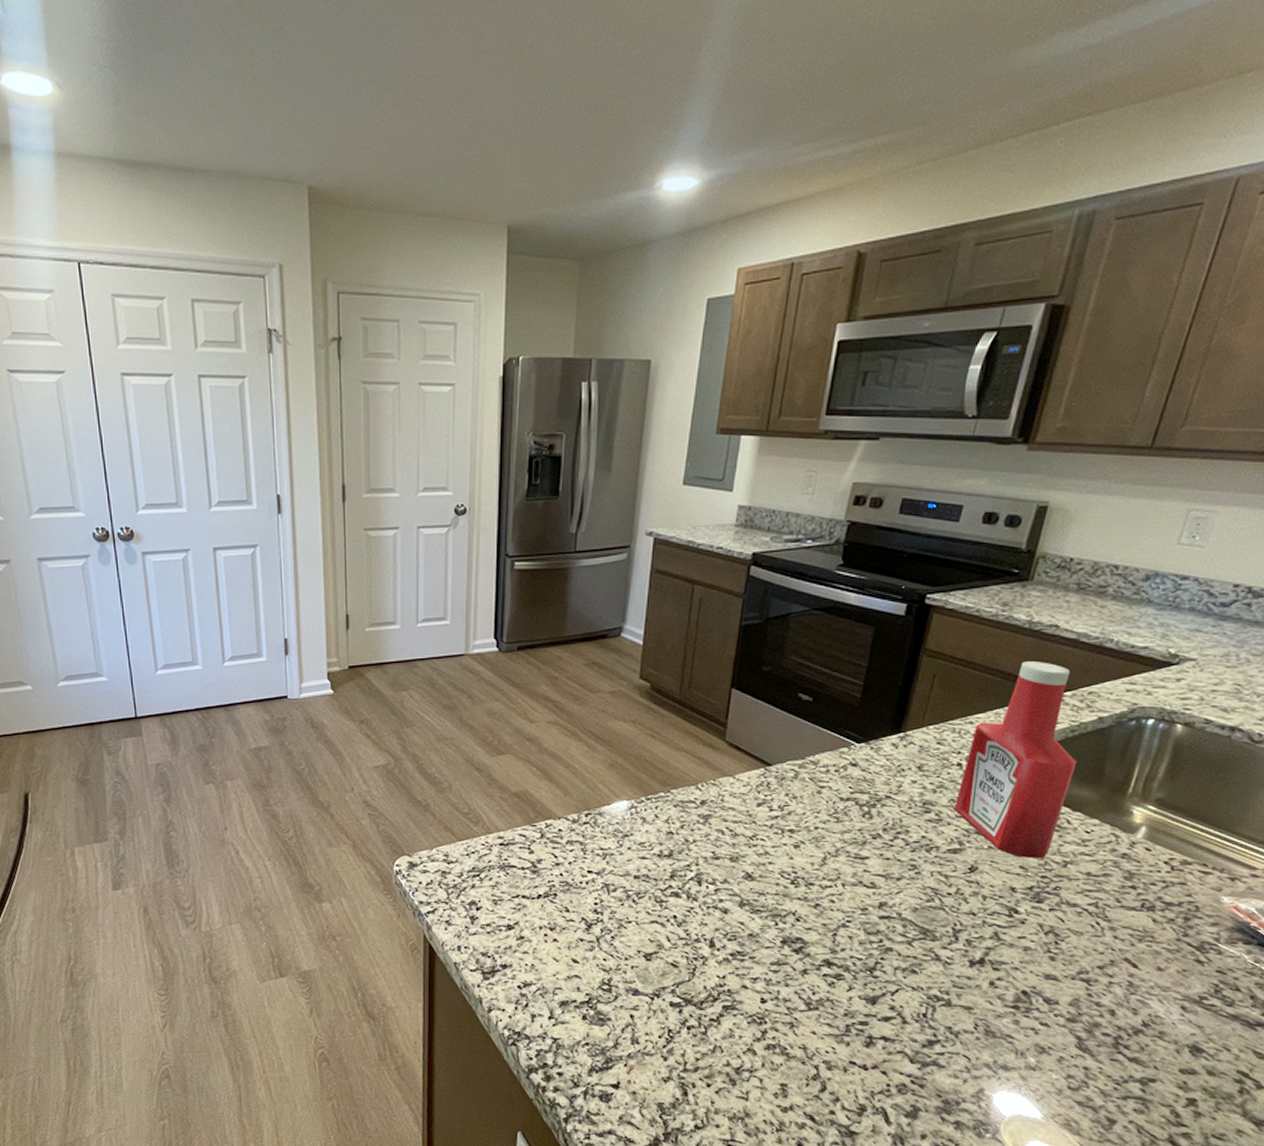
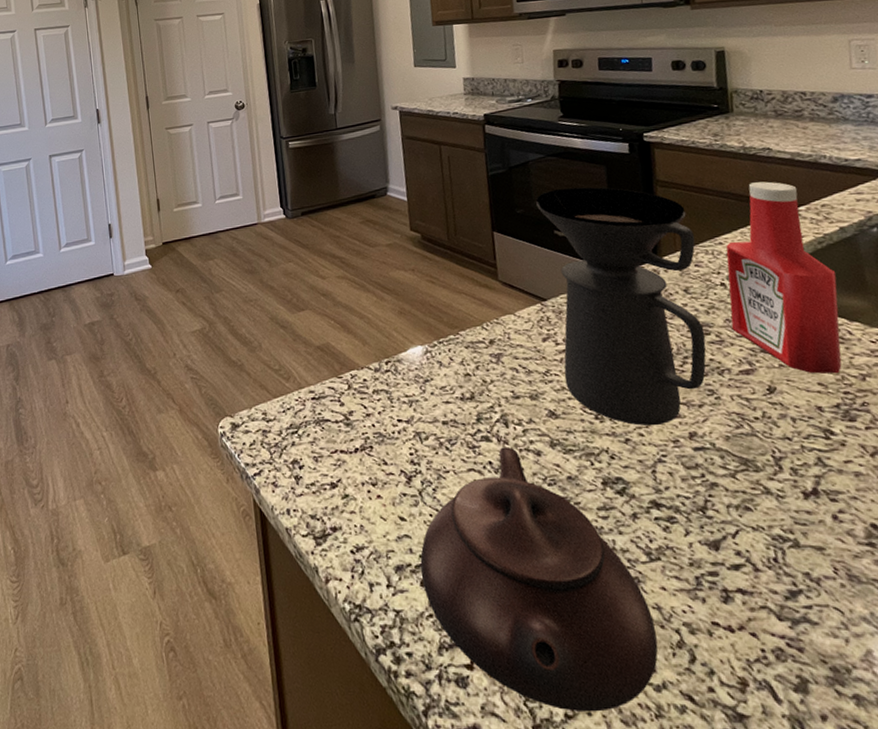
teapot: none [584,903,797,1125] -> present [420,447,658,713]
coffee maker: none [770,649,947,894] -> present [536,187,706,426]

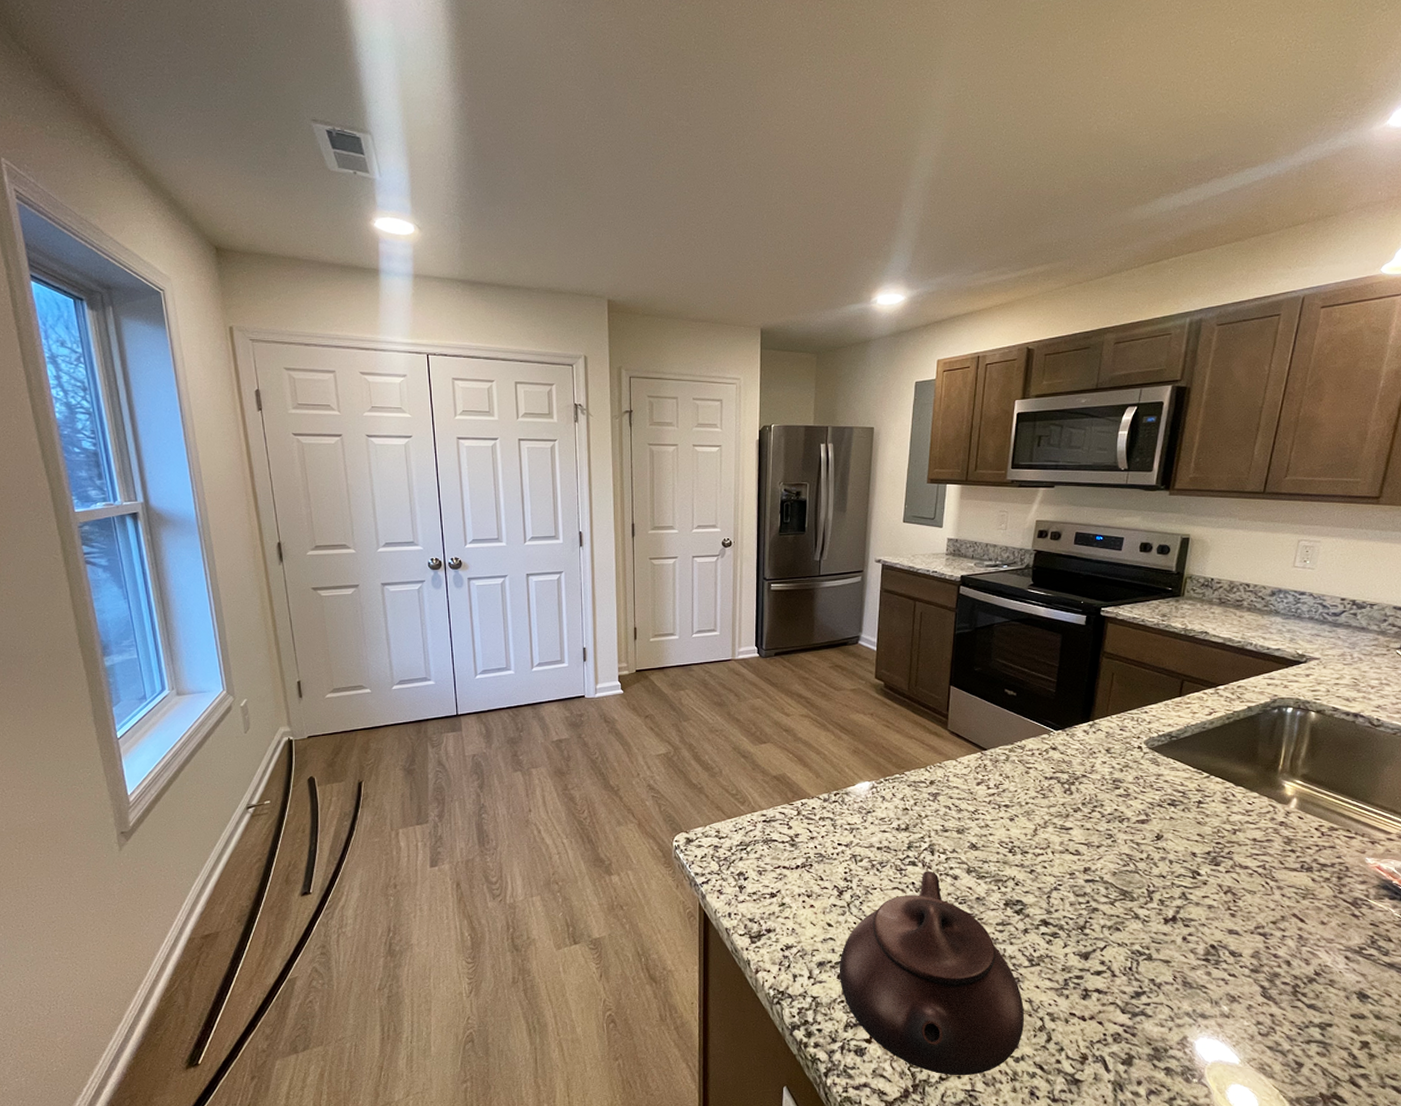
coffee maker: present [536,187,706,426] -> none [989,652,1126,861]
ketchup bottle: present [726,181,842,374] -> none [1139,661,1235,828]

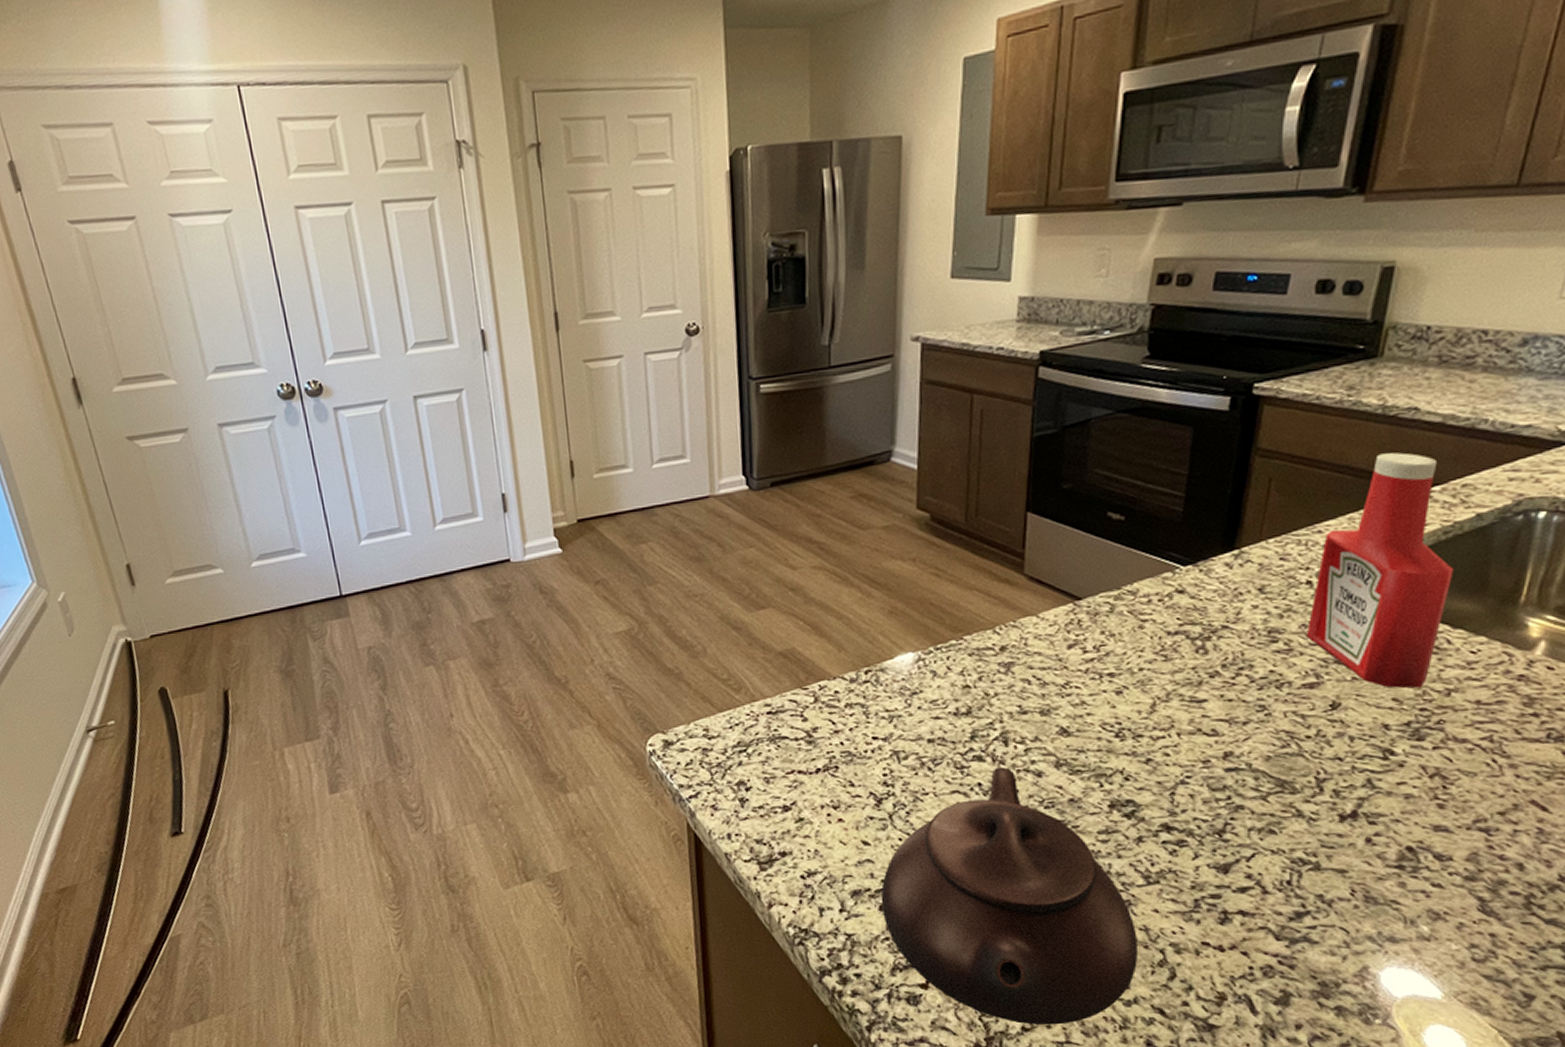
ketchup bottle: none [1139,661,1235,828] -> present [1306,452,1455,689]

